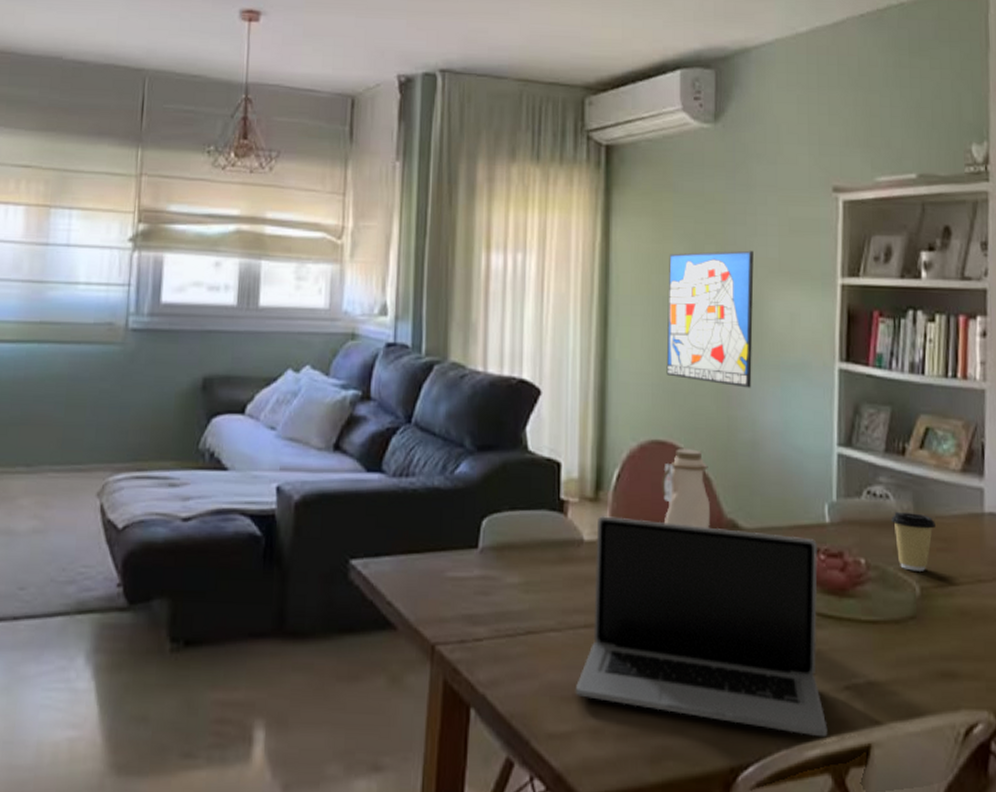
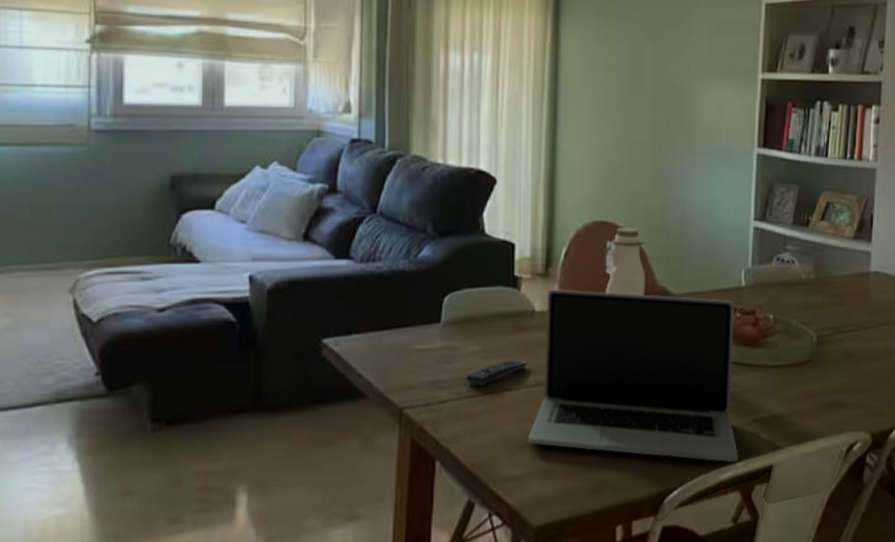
remote control: none [506,595,574,624] -> present [467,359,527,386]
wall art: present [666,250,754,388] -> none [609,49,687,172]
coffee cup: present [890,511,936,571] -> none [795,273,831,323]

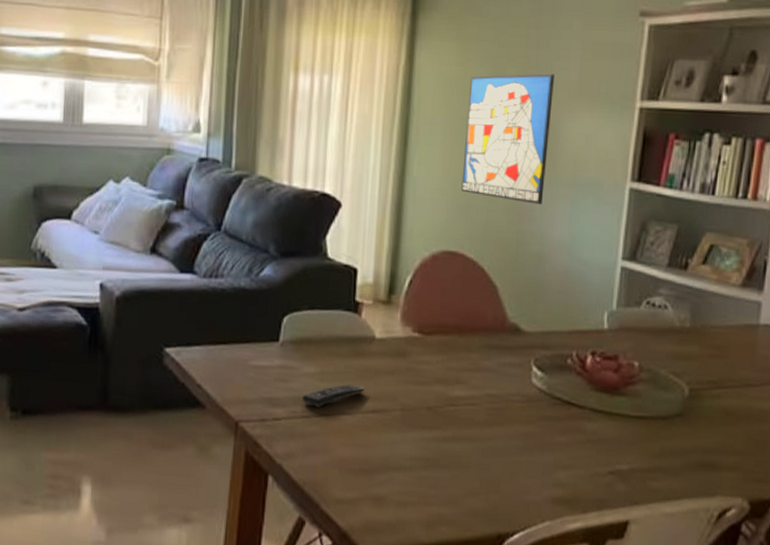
laptop: present [527,289,738,463] -> none [361,317,595,514]
water bottle: present [603,228,645,296] -> none [449,259,496,331]
wall art: none [609,49,687,172] -> present [461,73,555,205]

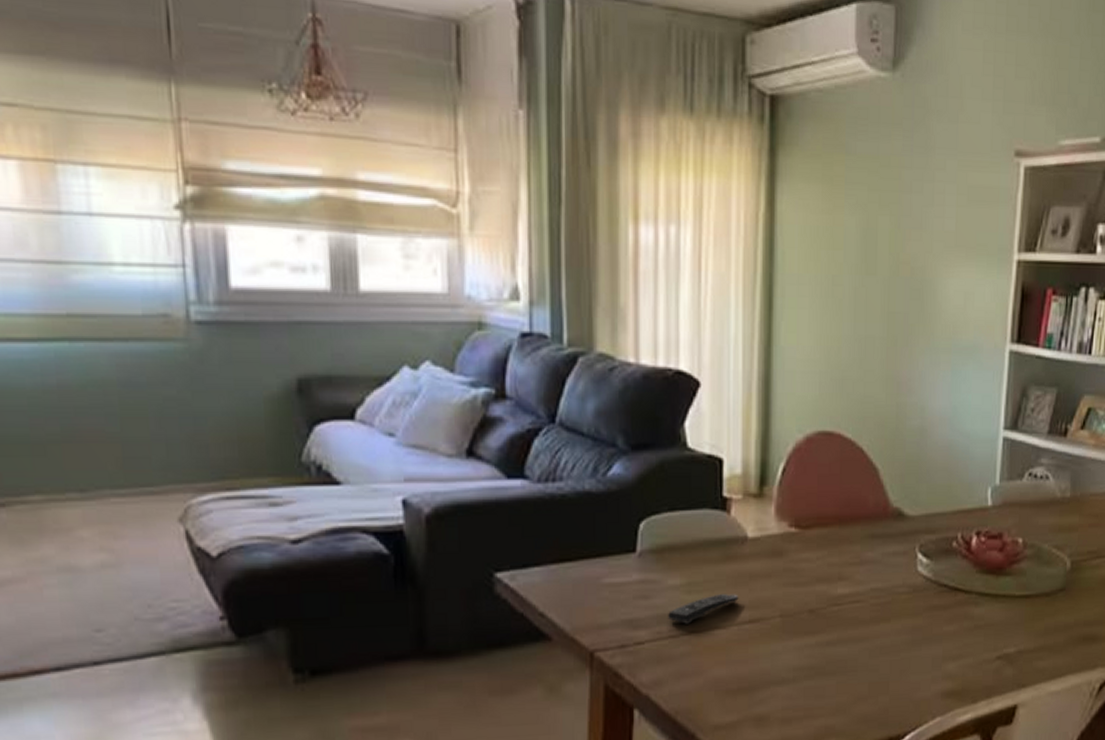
wall art: present [461,73,555,205] -> none [835,222,929,373]

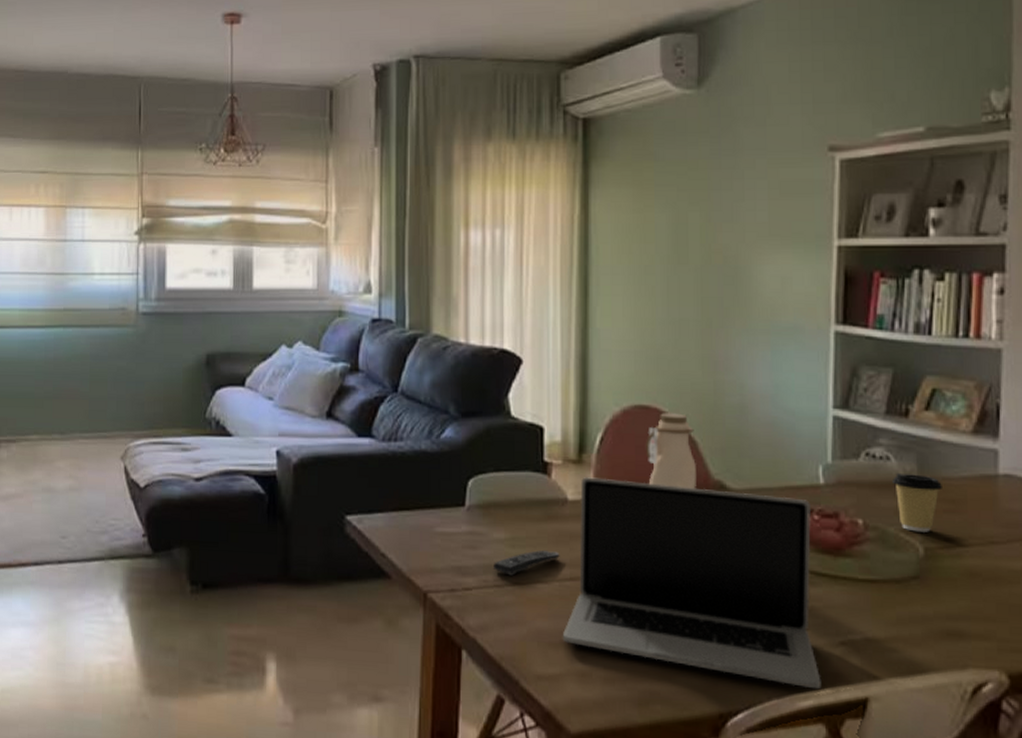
laptop: none [740,511,980,704] -> present [562,477,822,690]
water bottle: none [827,439,876,518] -> present [645,413,696,489]
coffee cup: none [1048,491,1090,547] -> present [891,472,942,532]

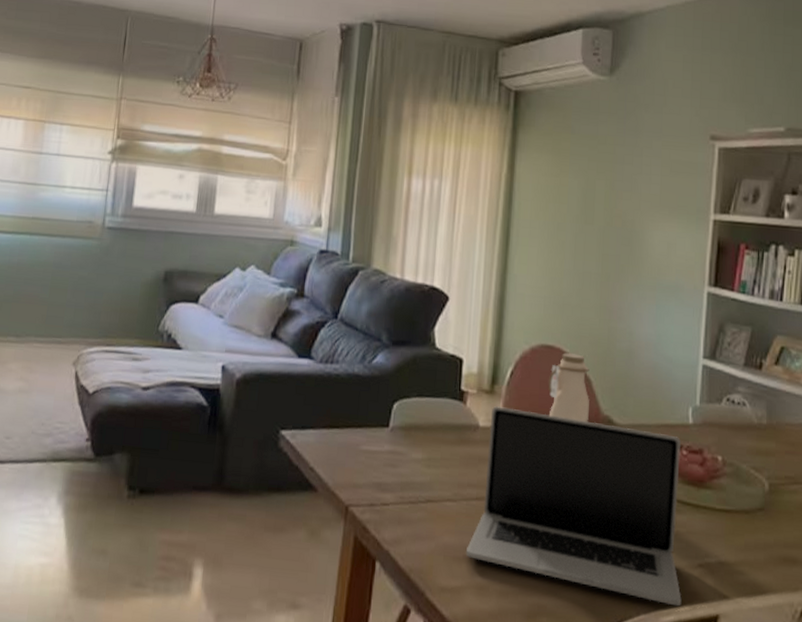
remote control: present [494,549,560,576] -> none [410,470,469,494]
coffee cup: present [891,472,942,532] -> none [746,417,785,470]

